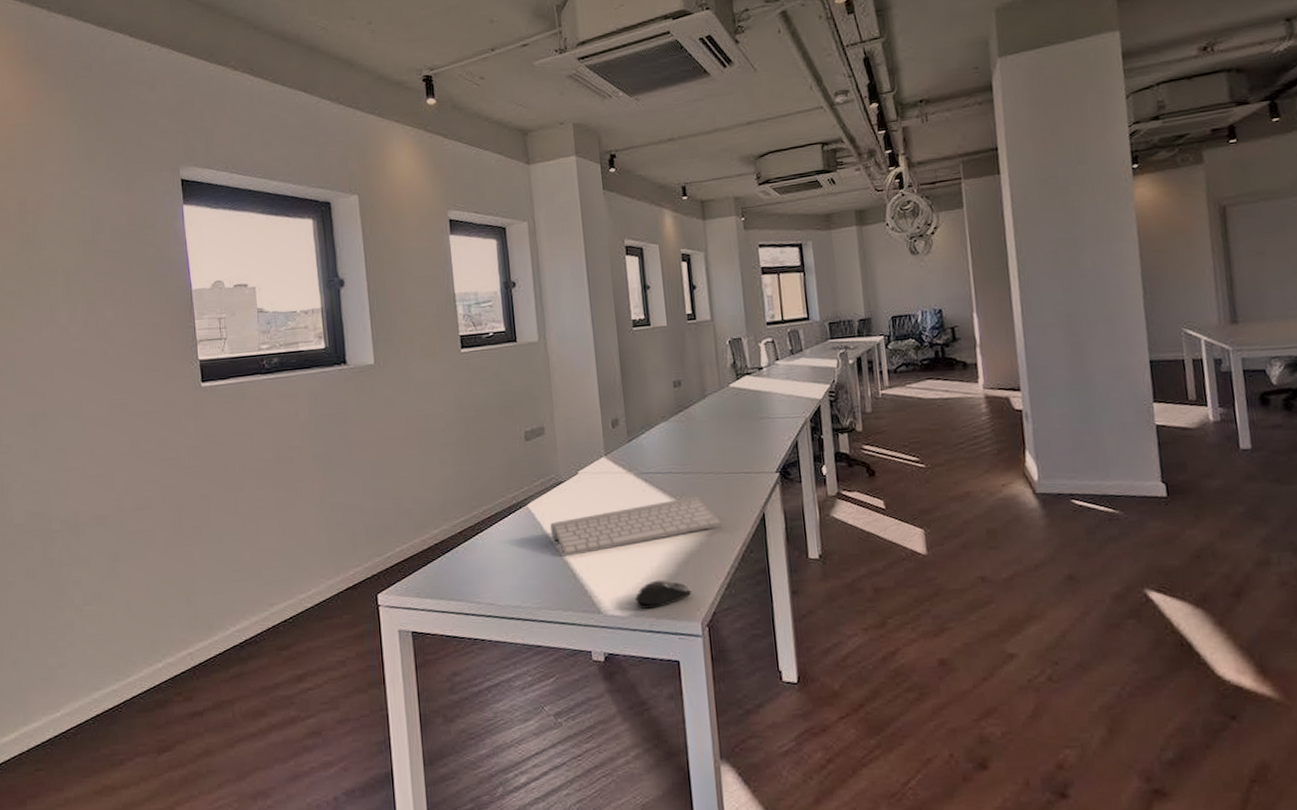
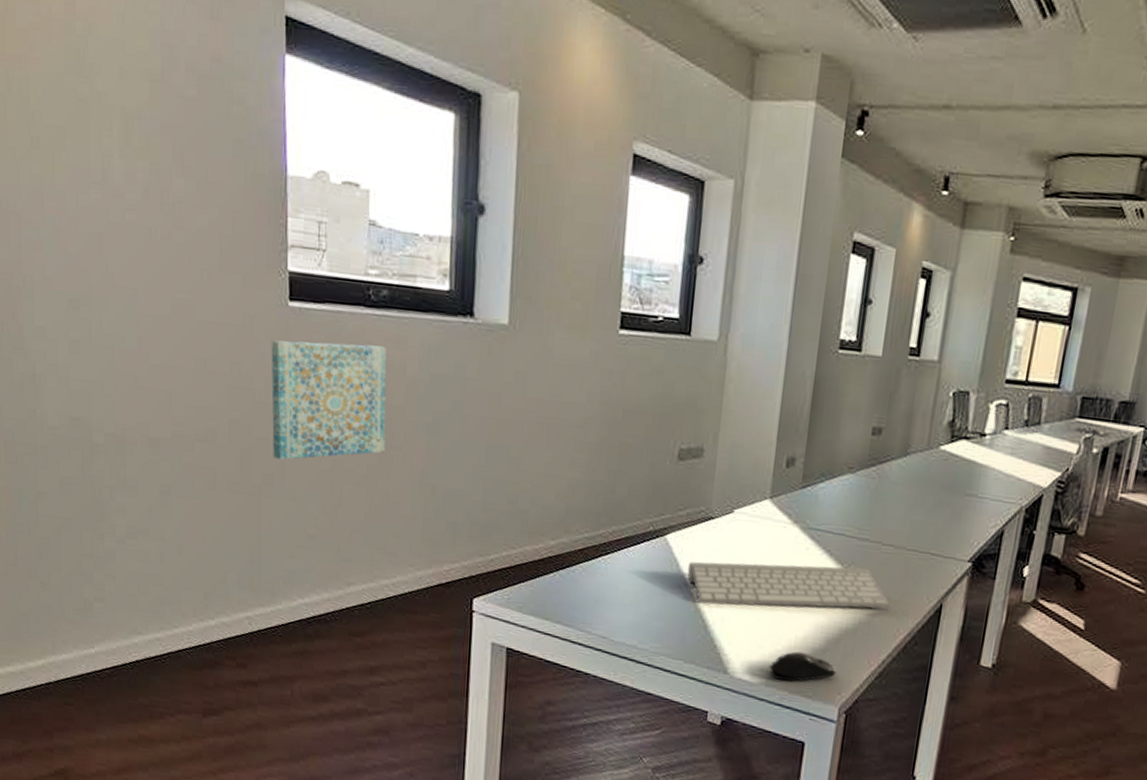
wall art: none [190,402,290,511] -> present [271,340,387,460]

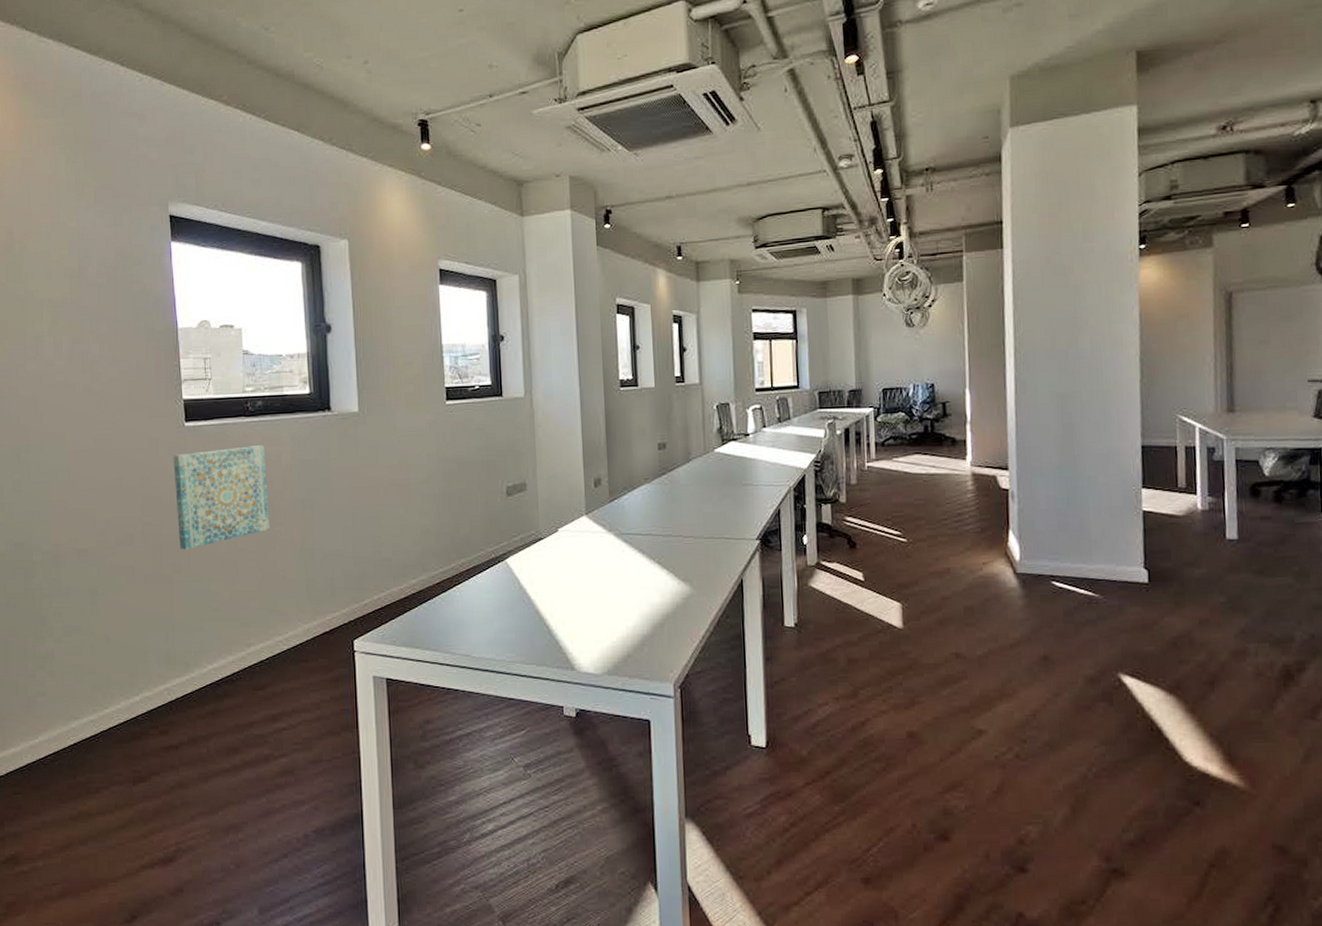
keyboard: present [687,561,891,609] -> none [528,559,700,613]
computer mouse: present [768,651,837,682] -> none [608,640,666,668]

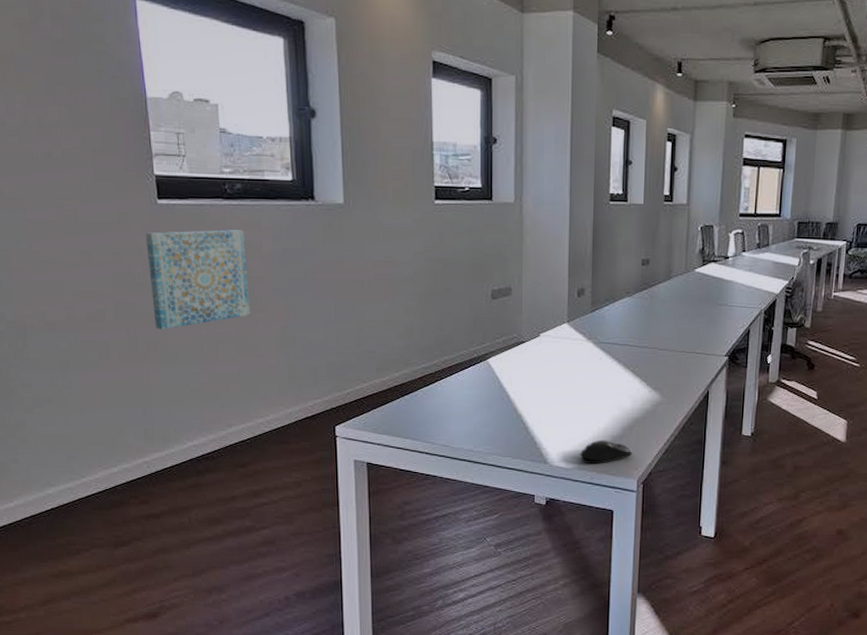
computer mouse: none [608,640,666,668] -> present [579,440,633,464]

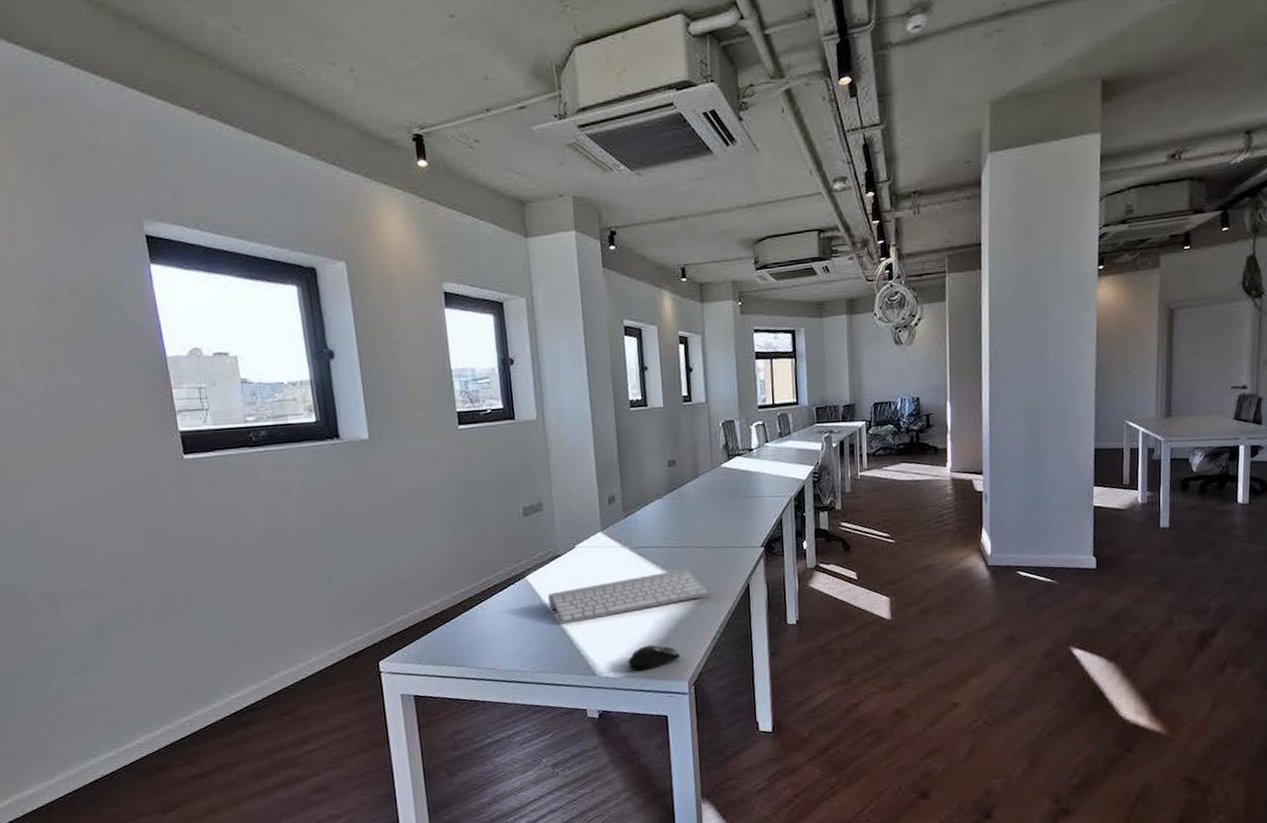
wall art: present [145,230,251,330] -> none [173,476,285,584]
keyboard: none [508,369,669,411] -> present [548,568,710,625]

